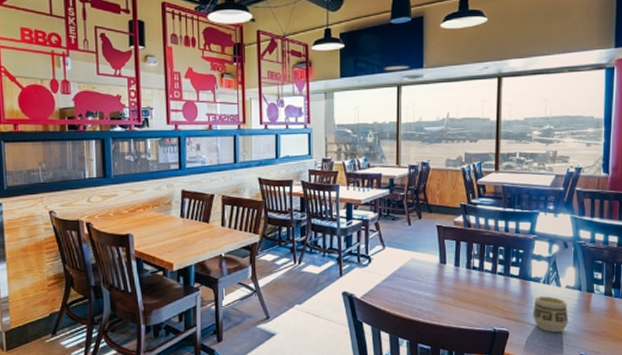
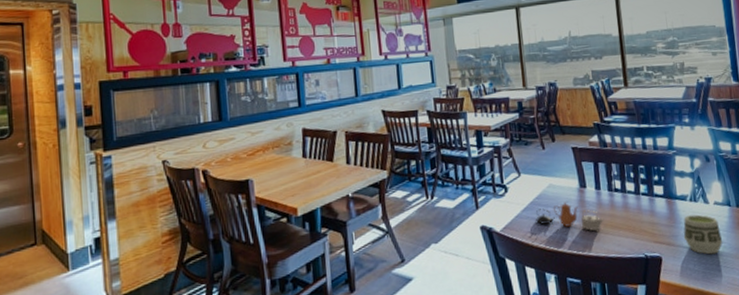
teapot: none [395,275,458,303] -> present [536,202,603,231]

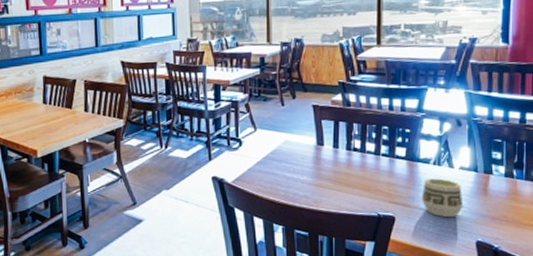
teapot: present [536,202,603,231] -> none [268,158,338,187]

